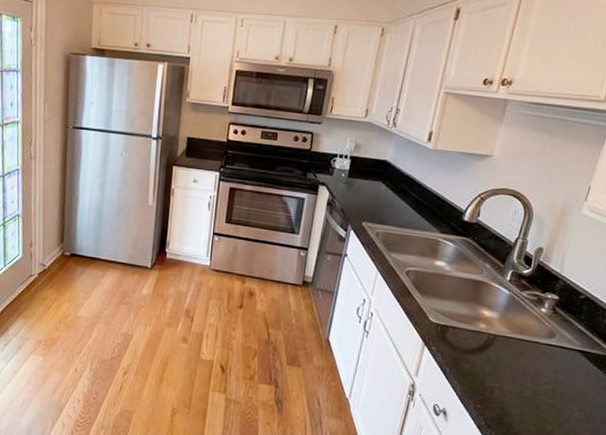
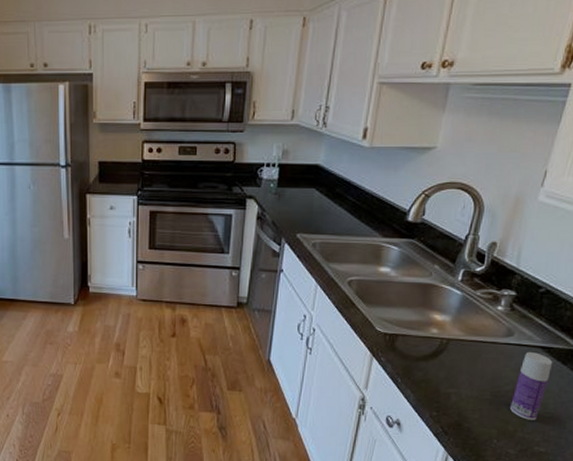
bottle: none [549,355,590,421] -> present [510,352,553,420]

